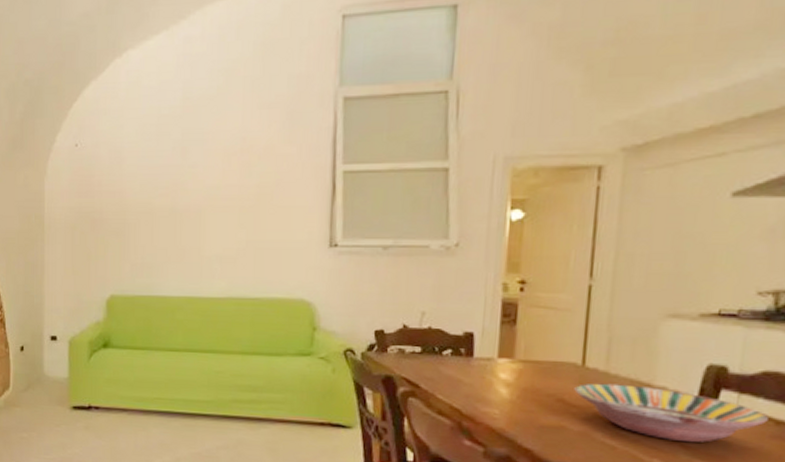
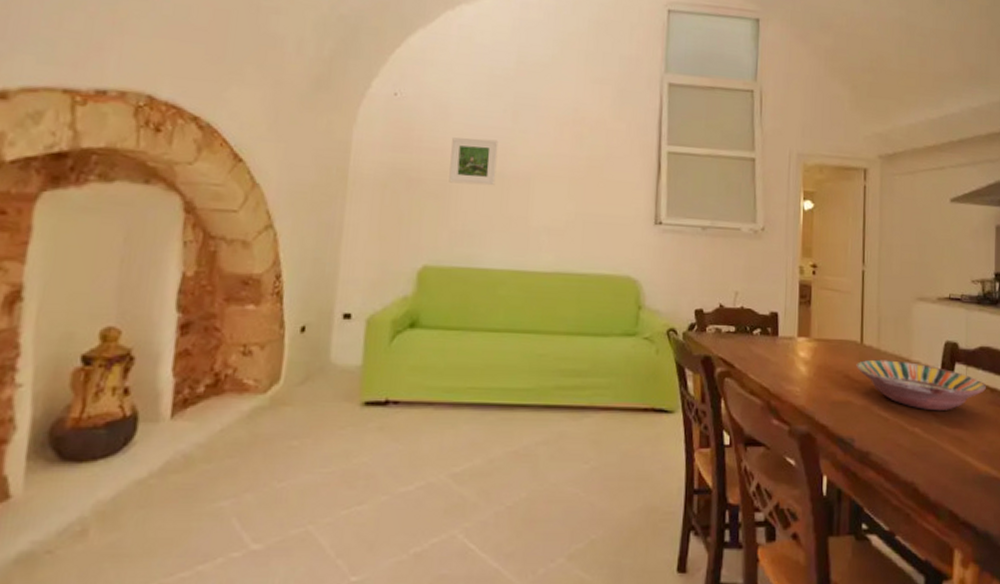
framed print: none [127,177,170,221] -> present [449,137,499,186]

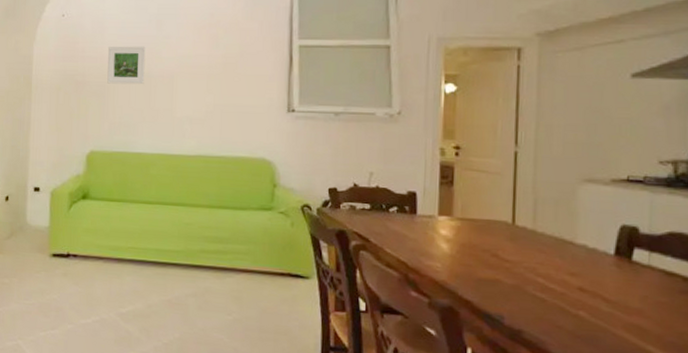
serving bowl: present [856,359,986,411] -> none [506,240,676,297]

